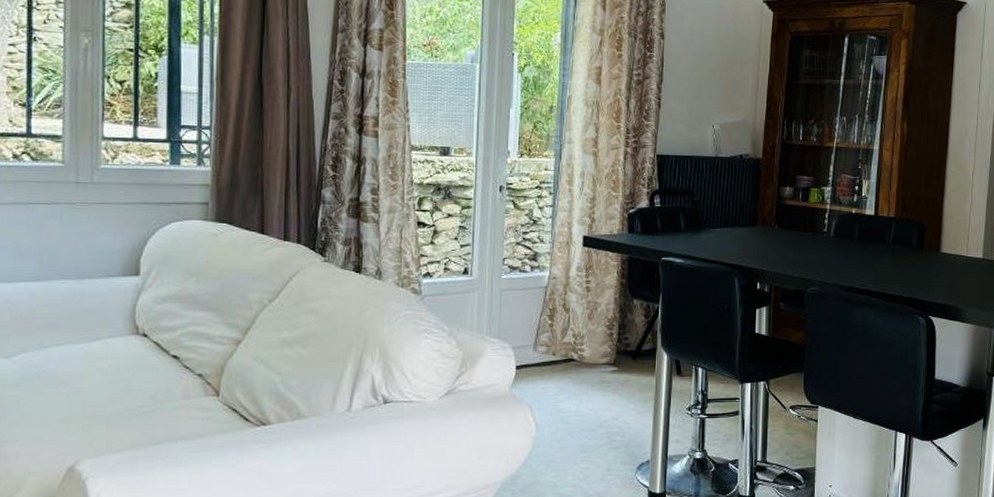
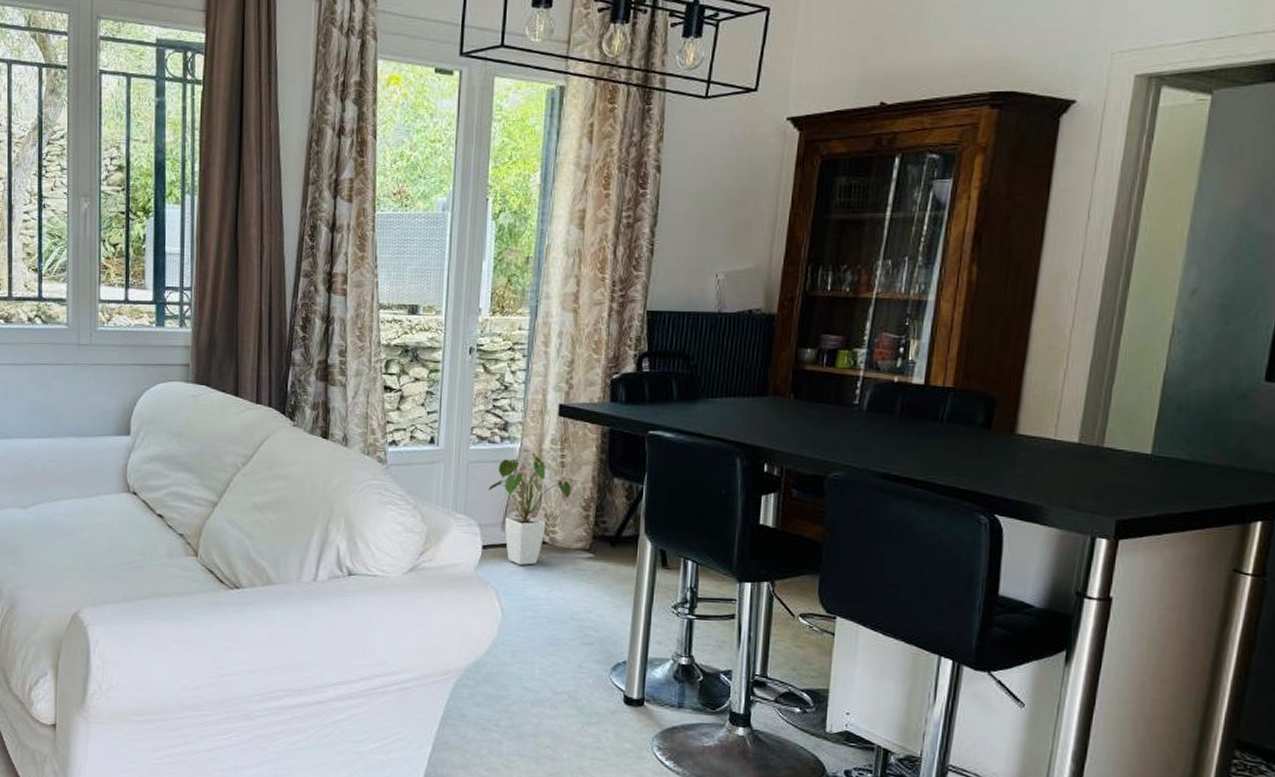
house plant: none [520,279,596,381] -> present [488,452,572,565]

